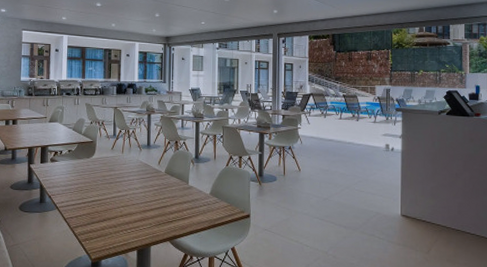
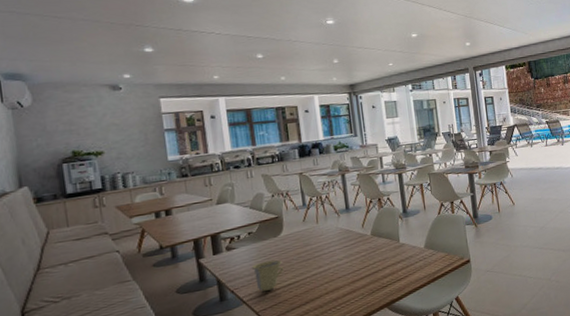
cup: none [66,177,91,202] -> present [251,260,284,292]

